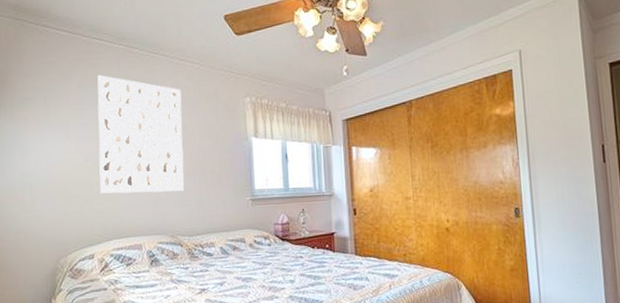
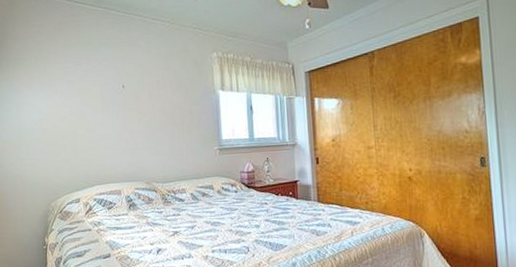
wall art: present [97,74,185,194] -> none [80,35,158,144]

